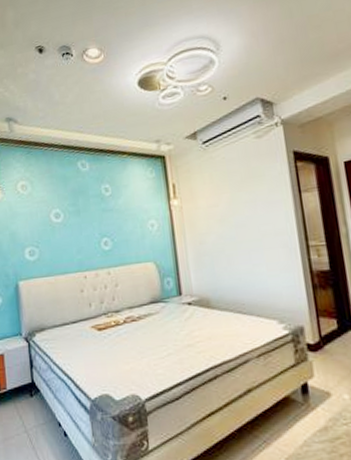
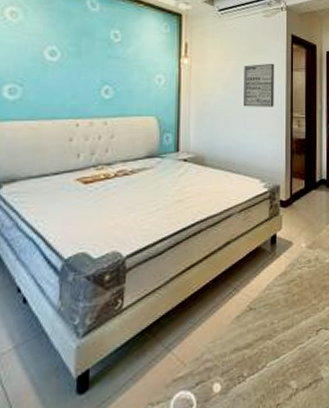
wall art: none [240,188,283,242] -> present [244,63,274,107]

